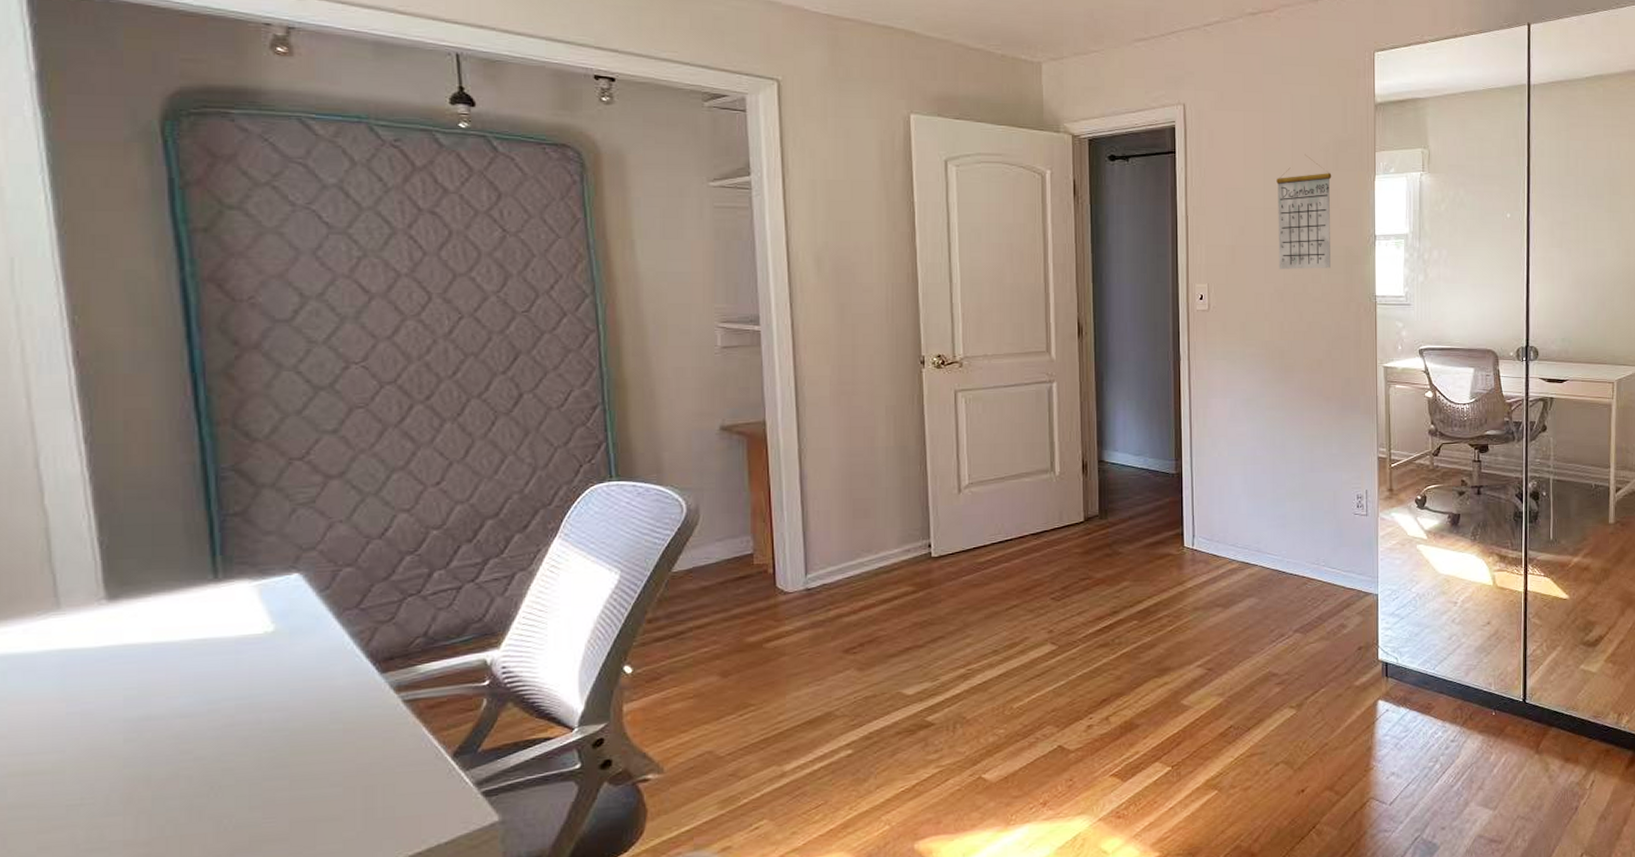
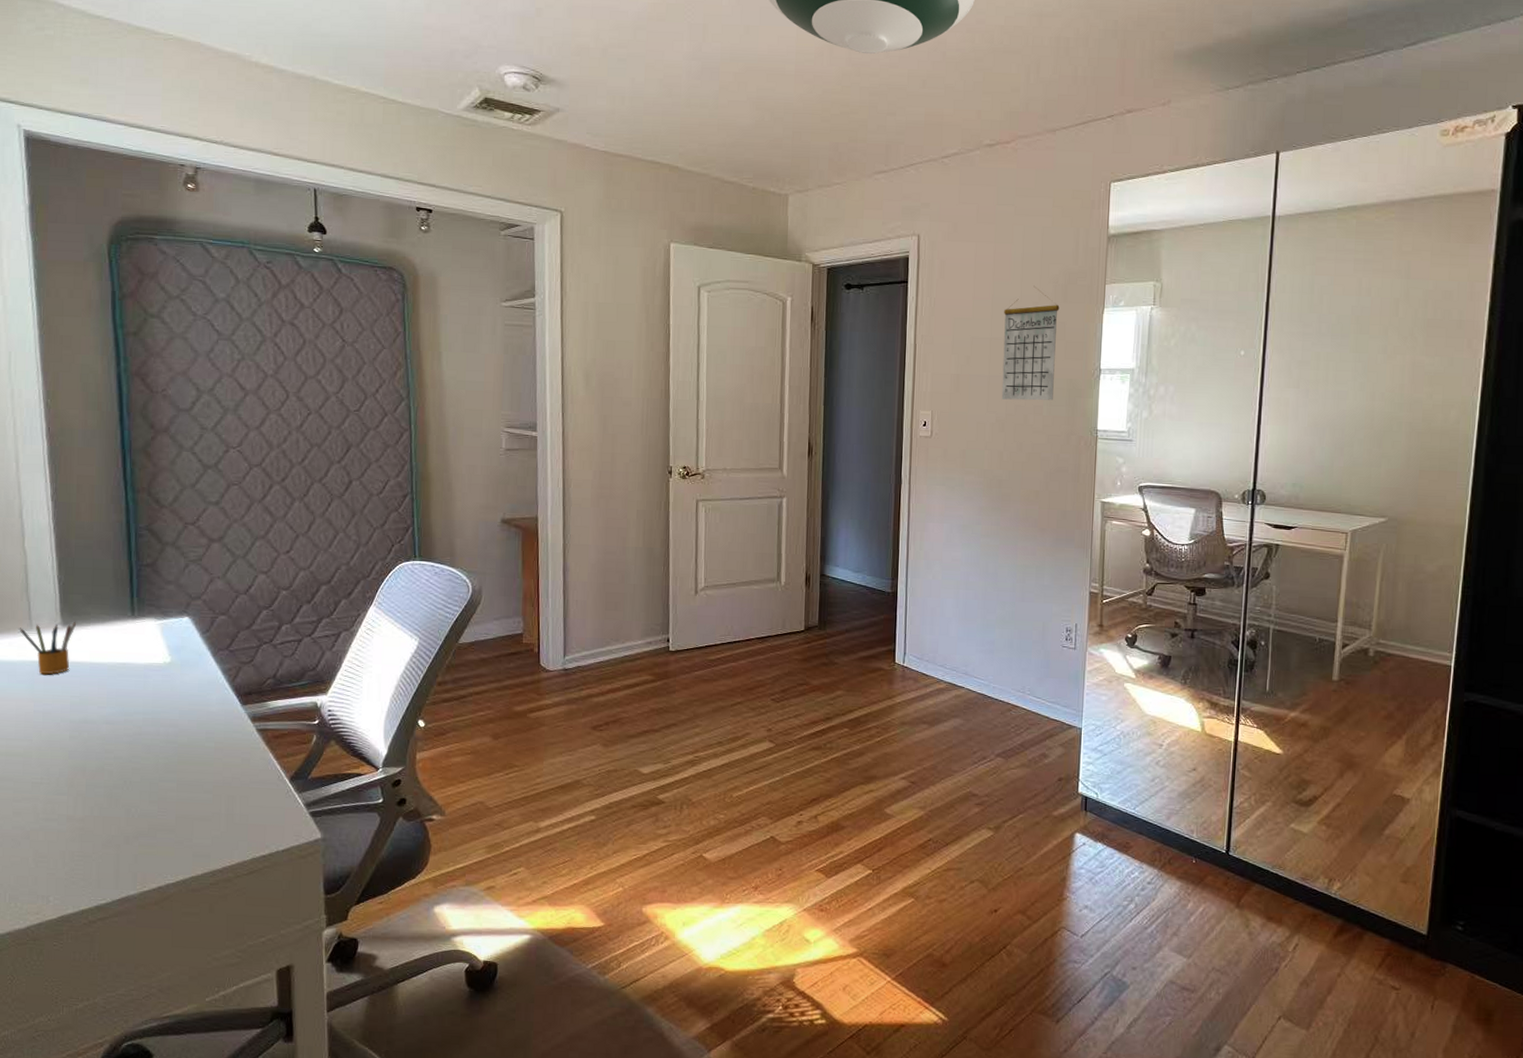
pencil box: none [39,593,128,666] -> present [19,621,76,675]

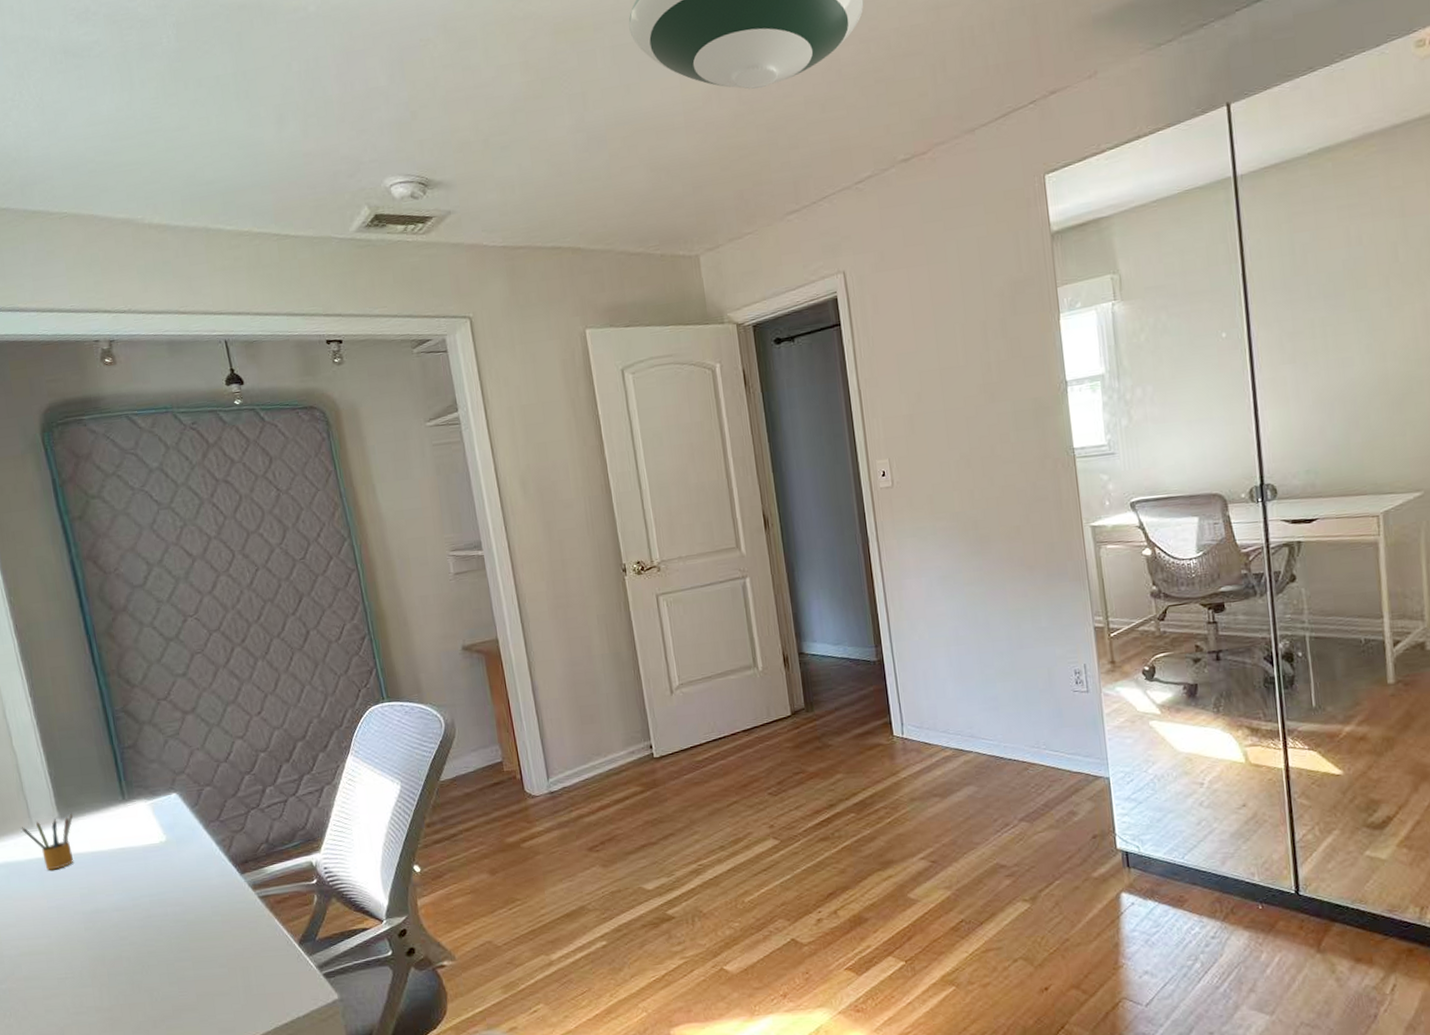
calendar: present [1001,285,1060,401] -> none [949,303,1019,433]

